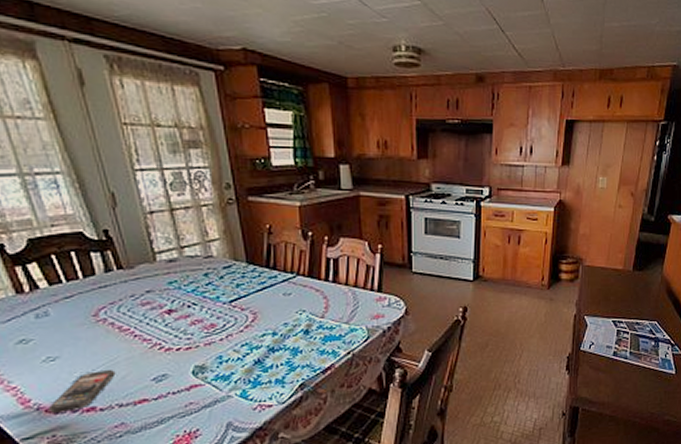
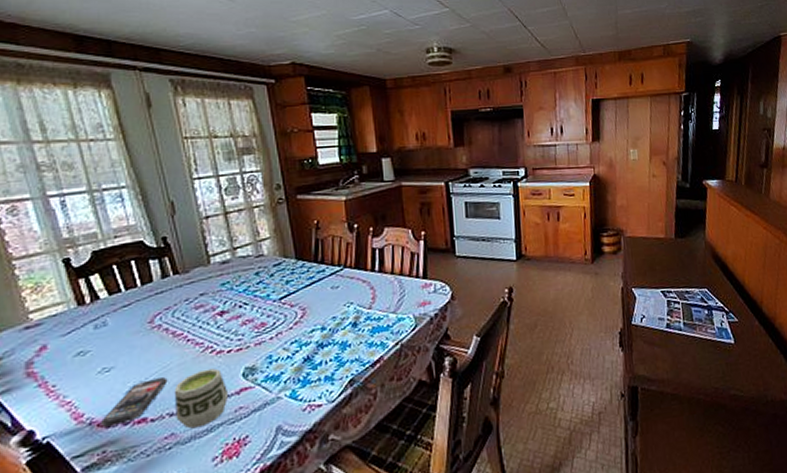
cup: none [122,364,179,420] -> present [174,368,229,429]

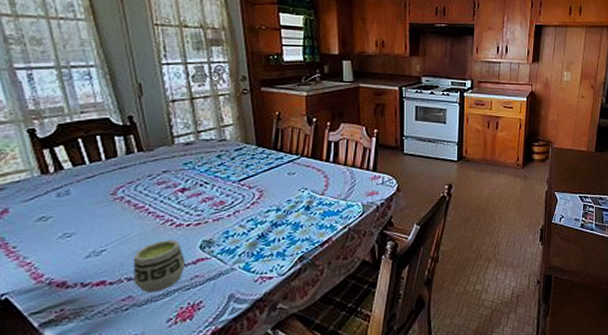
smartphone: present [101,376,168,427] -> none [60,244,128,287]

